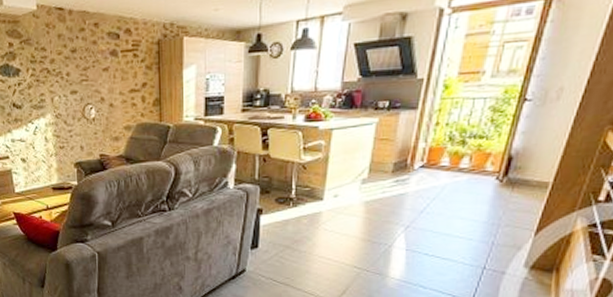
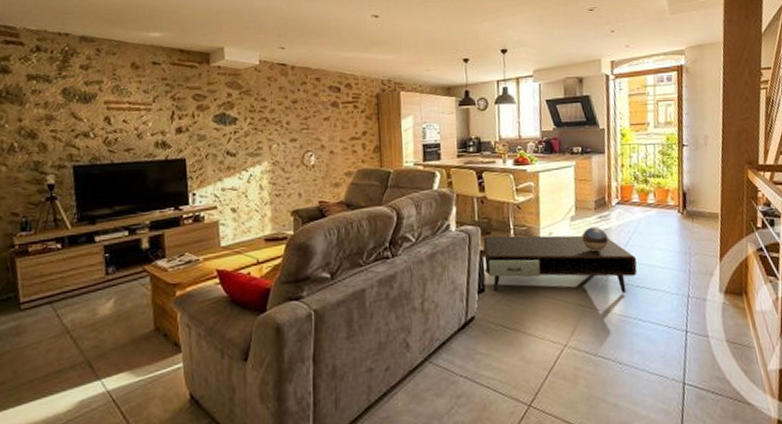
coffee table: none [261,195,432,259] -> present [482,235,638,293]
decorative sphere: none [371,191,402,217] -> present [582,227,609,253]

